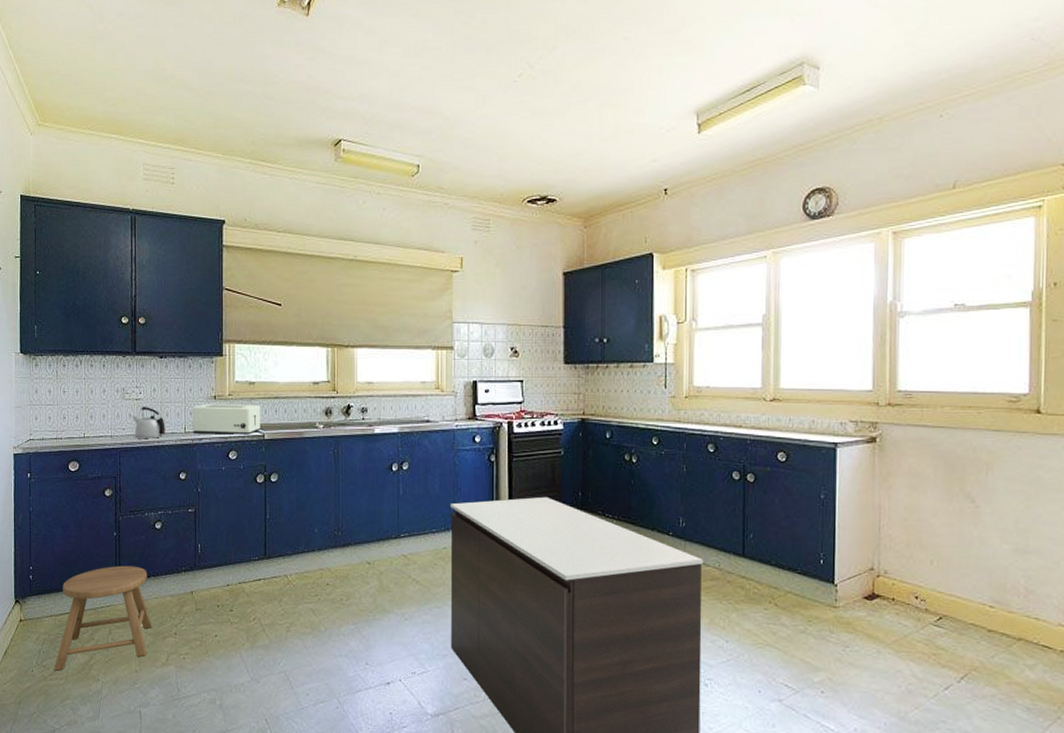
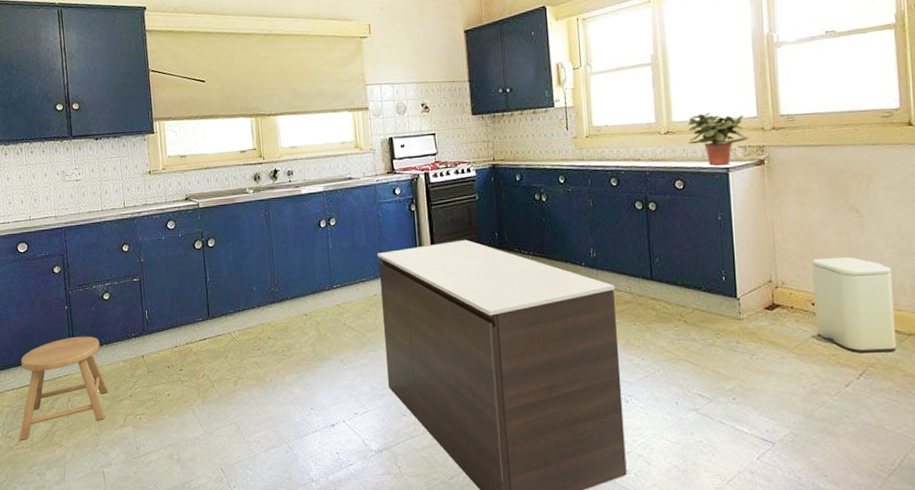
kettle: present [132,407,165,440] -> none [73,186,106,218]
toaster: present [192,403,261,435] -> none [129,176,195,208]
potted plant: none [795,382,861,441] -> present [687,113,749,167]
pedal bin: none [912,548,1005,657] -> present [812,256,897,353]

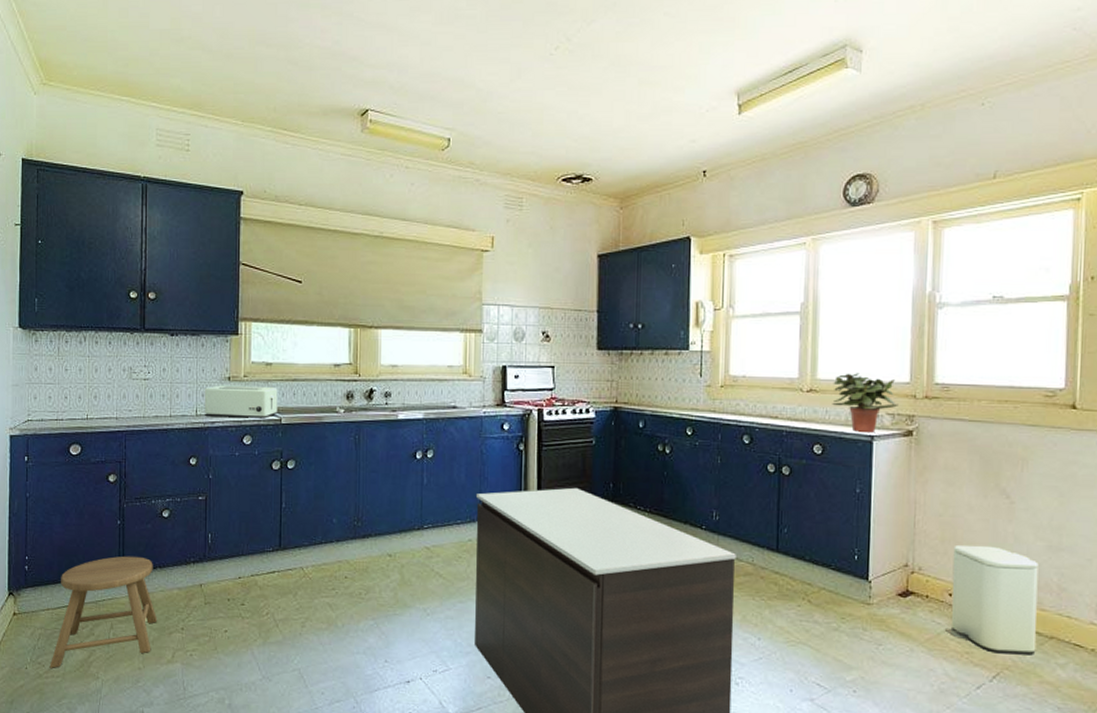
toaster: none [129,176,195,208] -> present [204,385,278,419]

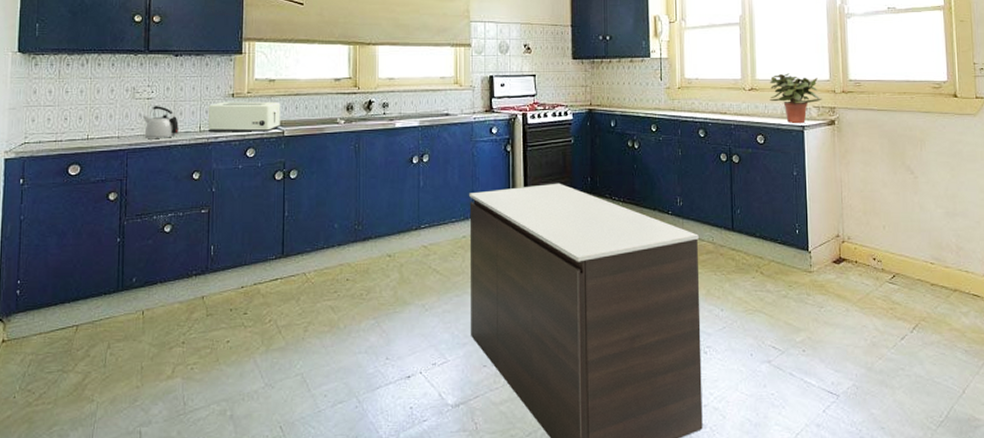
stool: present [49,556,158,668] -> none [40,273,158,395]
kettle: none [139,387,175,422] -> present [142,106,179,140]
pedal bin: present [945,544,1039,655] -> none [873,215,944,308]

